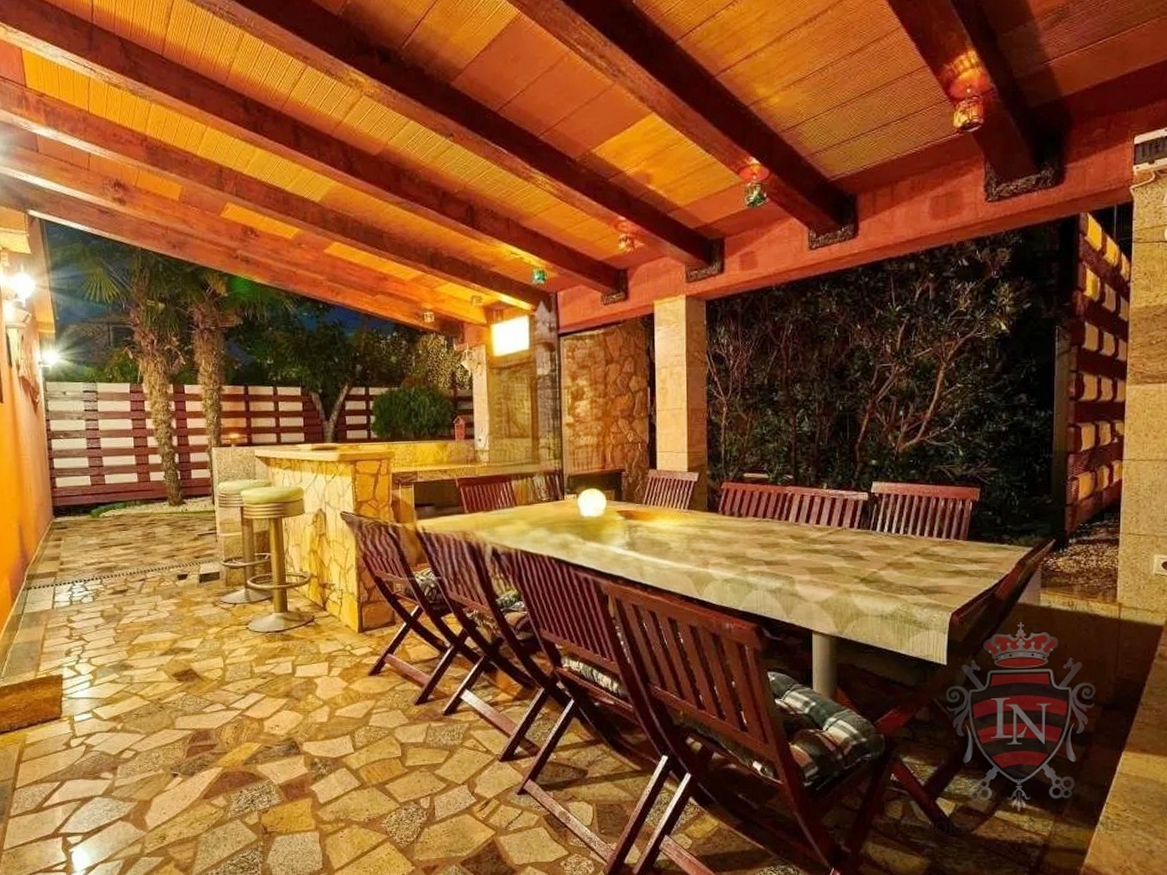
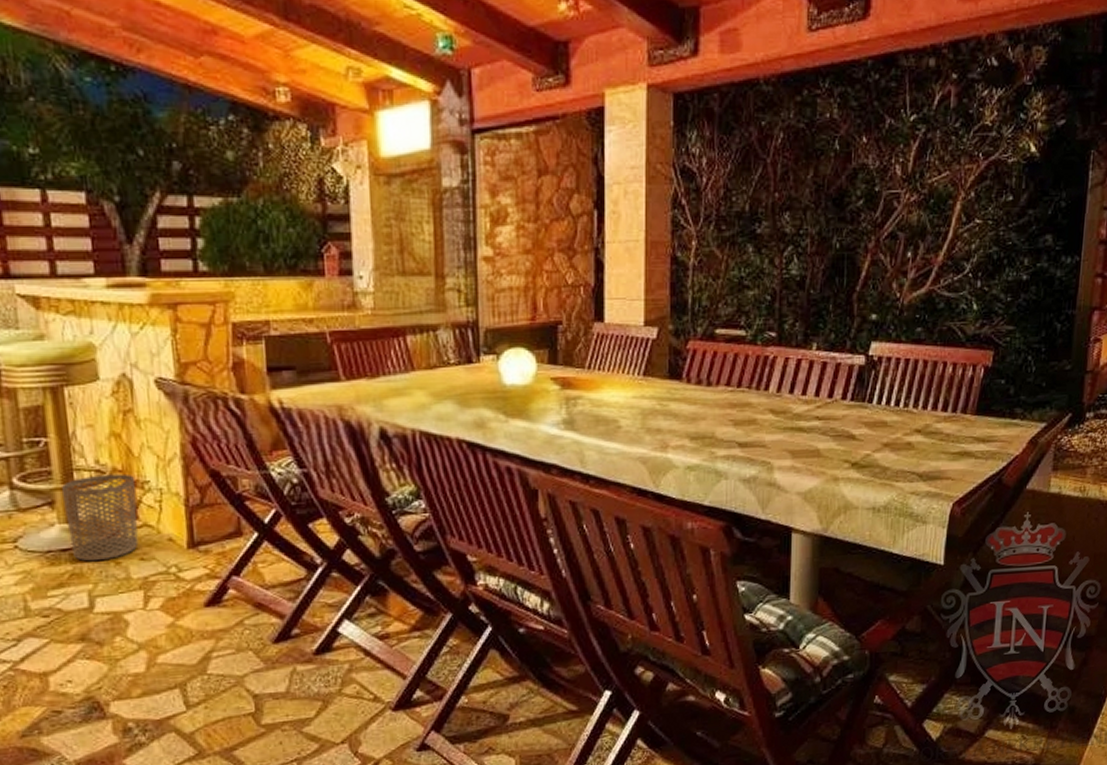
waste bin: none [278,578,326,640] -> present [62,473,139,562]

